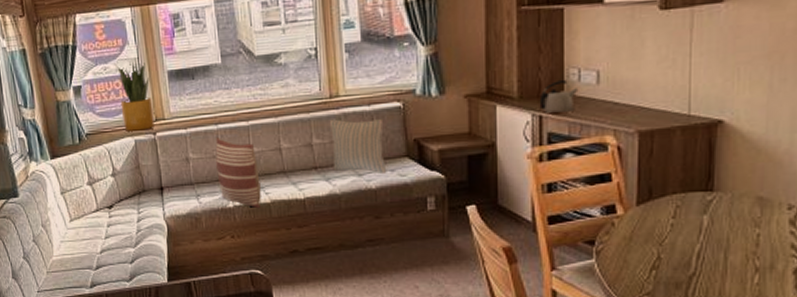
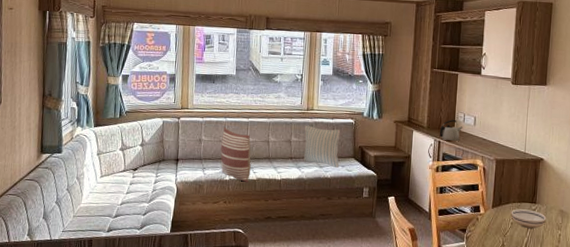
planter: present [114,58,155,131] -> none [156,61,183,115]
bowl: none [669,201,733,230] -> present [511,209,547,229]

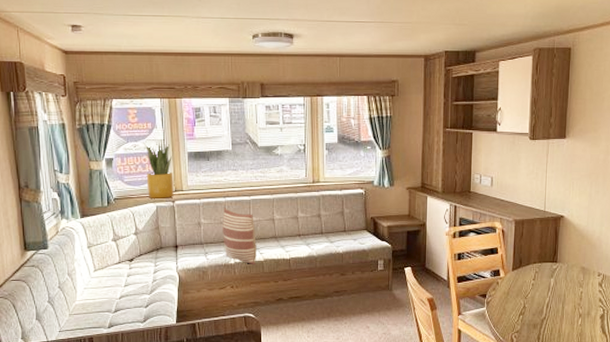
planter: none [156,61,183,115] -> present [143,139,174,198]
pillow: present [303,125,341,169] -> none [311,199,351,243]
kettle: present [439,119,463,141] -> none [455,181,480,205]
bowl: present [511,209,547,229] -> none [531,269,568,288]

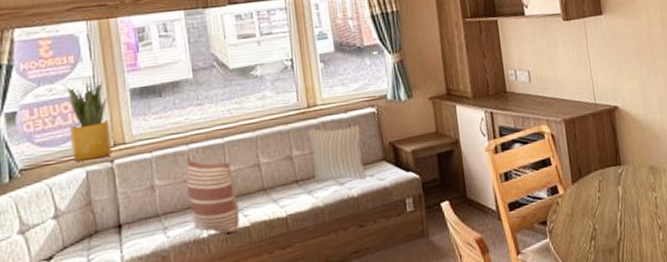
pillow: none [311,199,351,243] -> present [308,125,367,182]

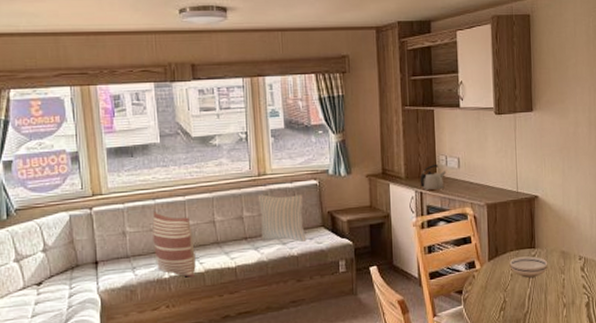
planter: present [62,76,112,162] -> none [50,135,91,206]
kettle: none [488,79,517,110] -> present [420,164,447,191]
bowl: none [595,174,637,200] -> present [509,256,548,278]

